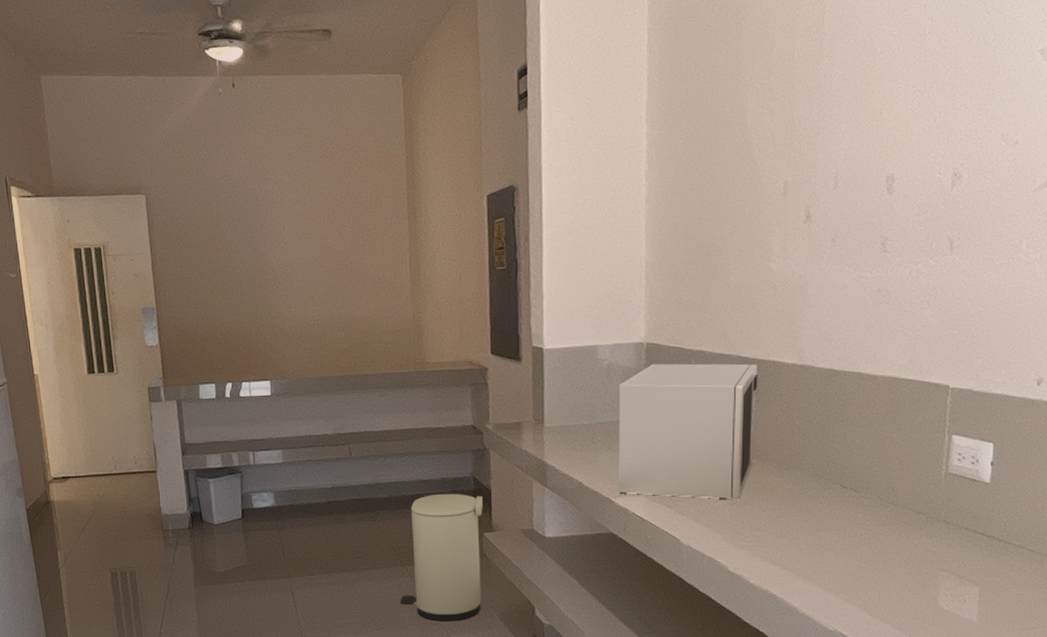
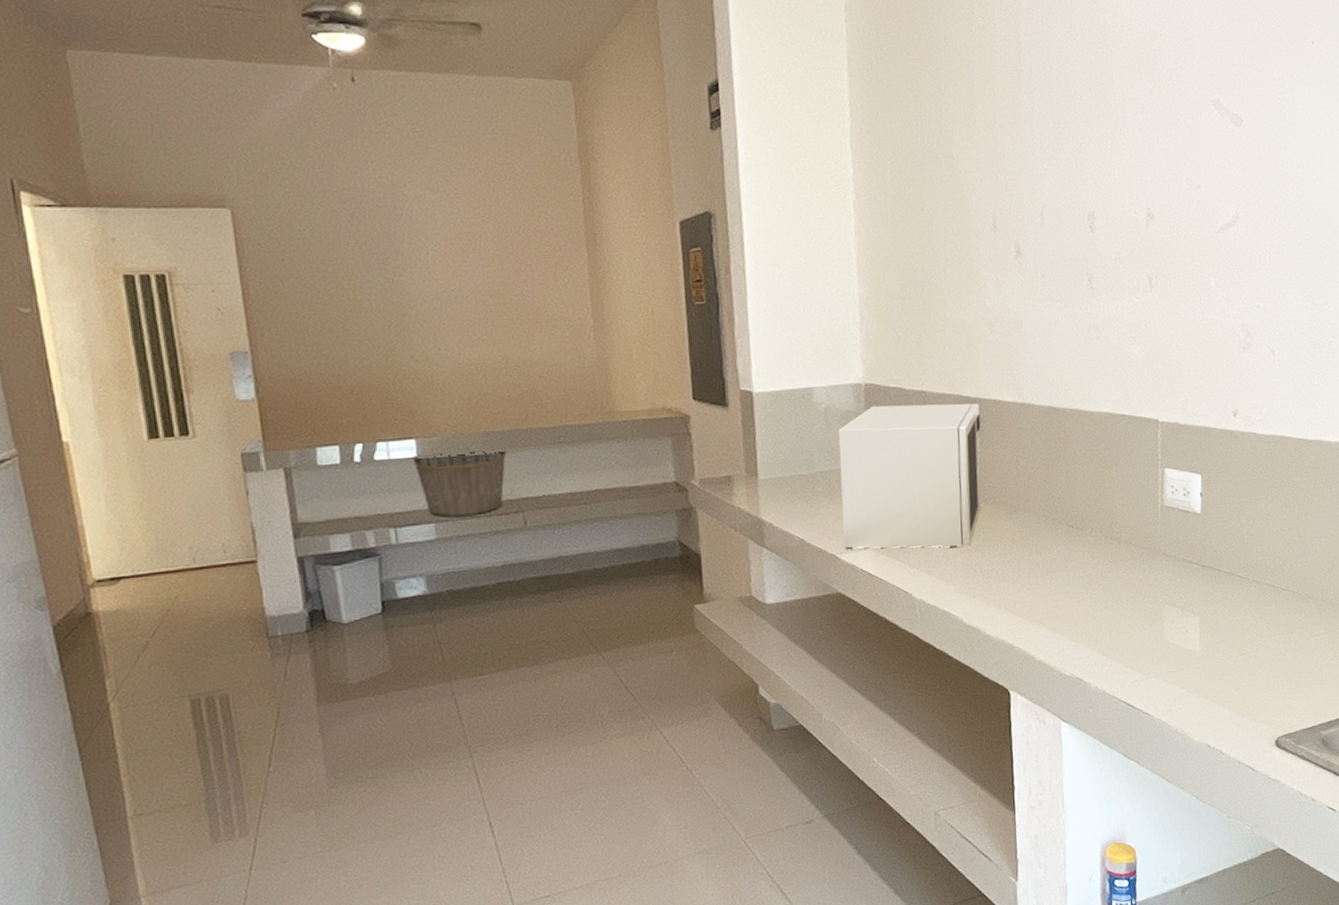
basket: none [267,391,339,446] -> present [412,449,507,518]
pedal bin: present [399,493,483,622] -> none [595,561,696,715]

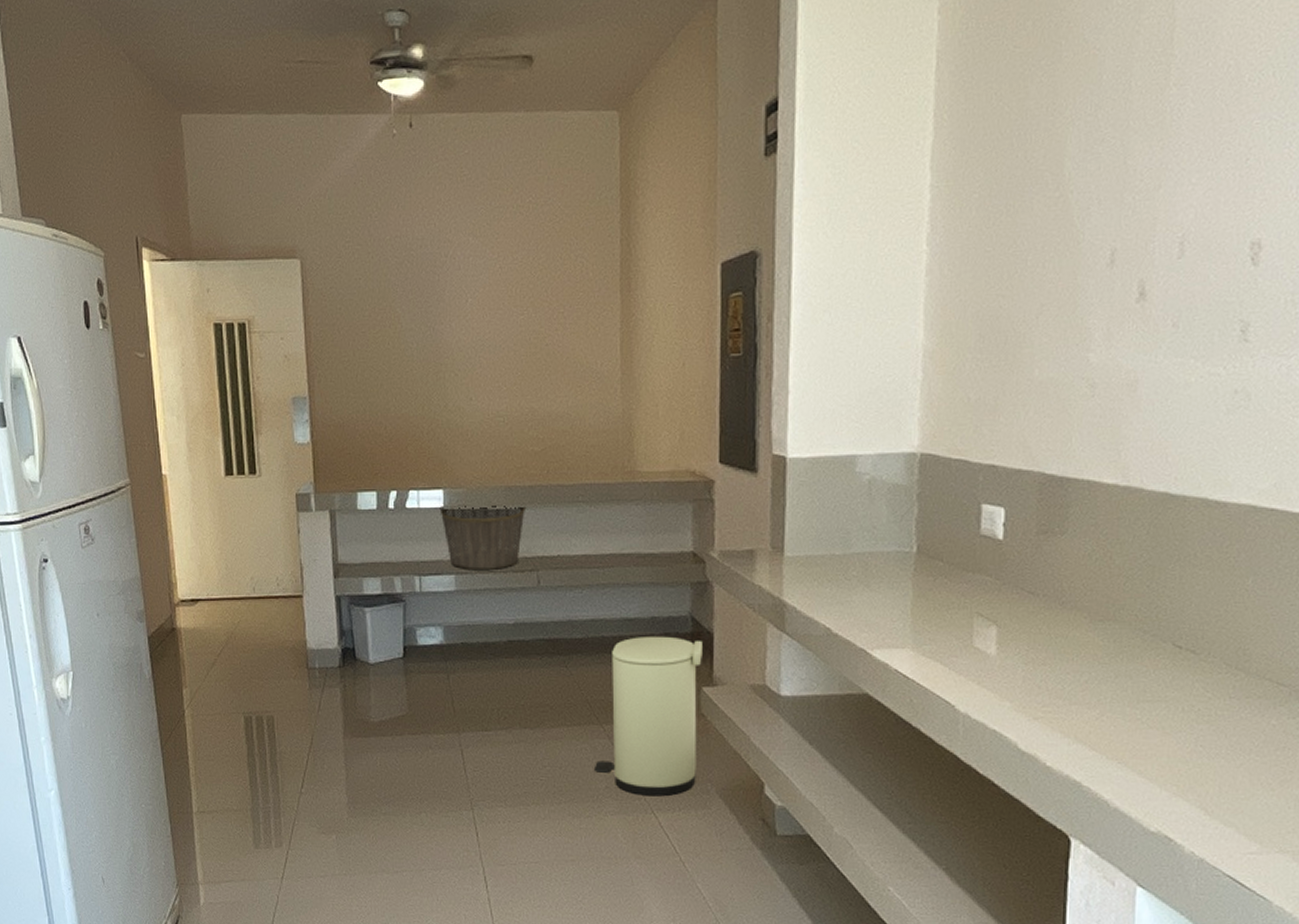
pedal bin: none [595,561,696,715] -> present [593,635,702,797]
microwave: present [838,403,982,549] -> none [877,479,1067,658]

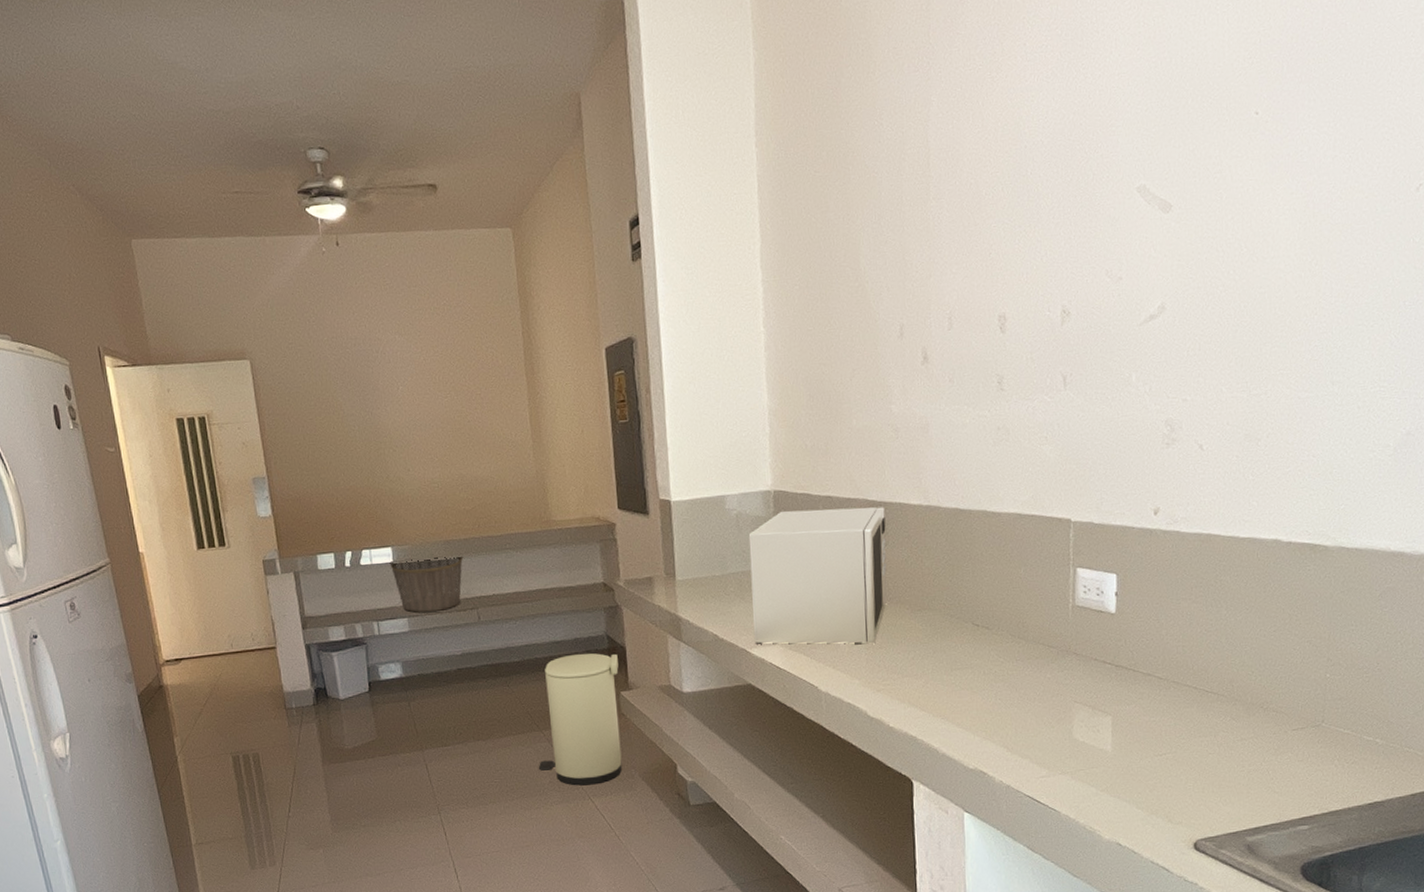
microwave: none [877,479,1067,658] -> present [748,507,887,645]

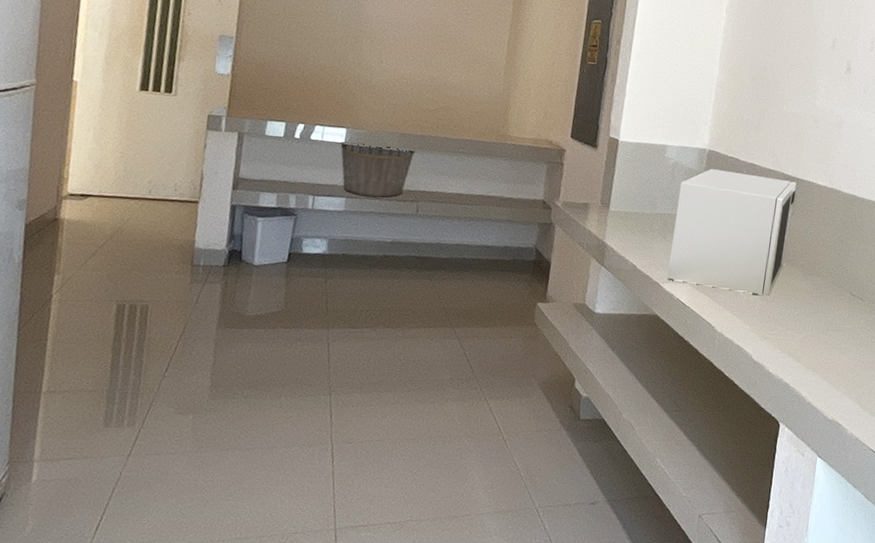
pedal bin: present [538,653,622,786] -> none [441,260,542,387]

